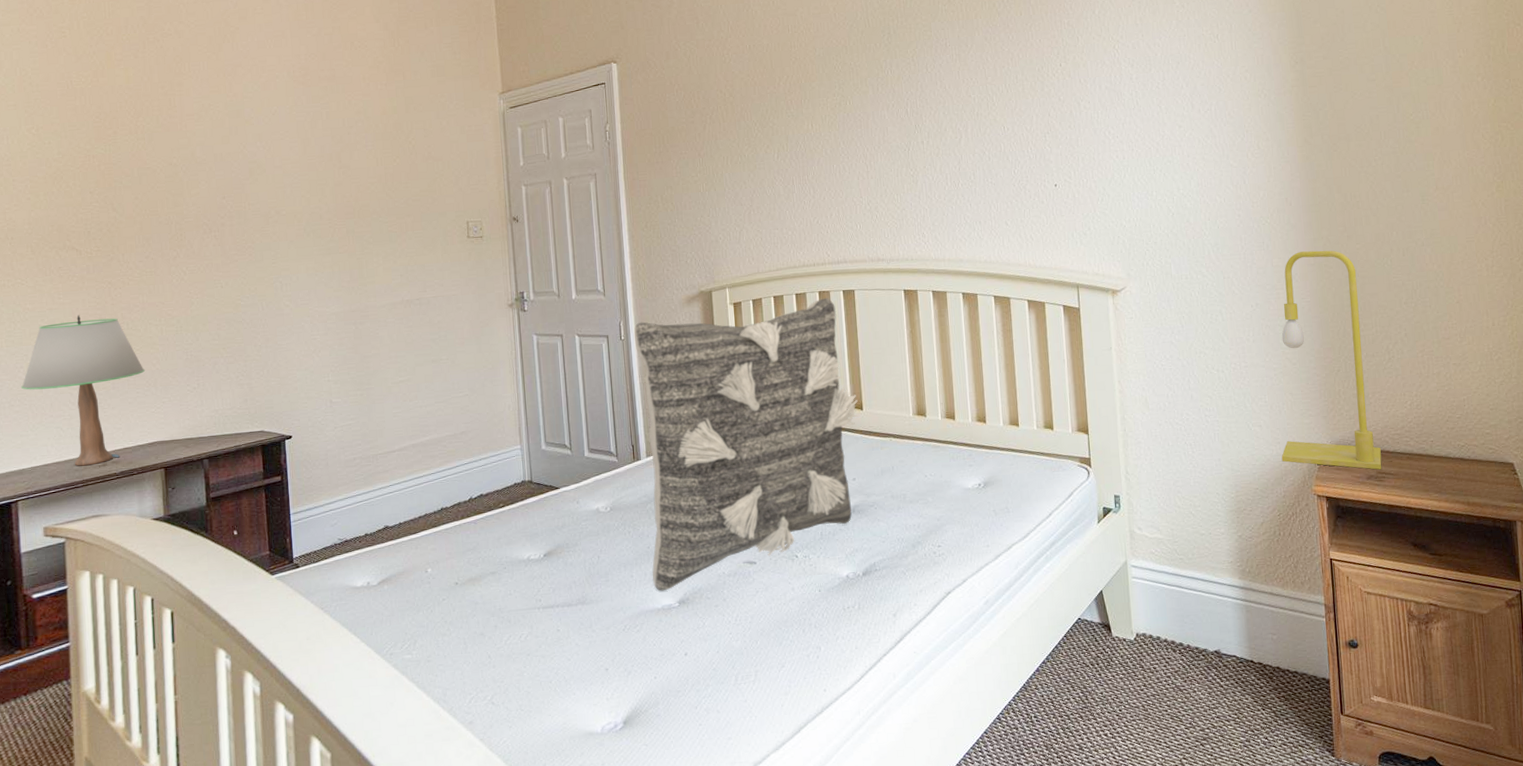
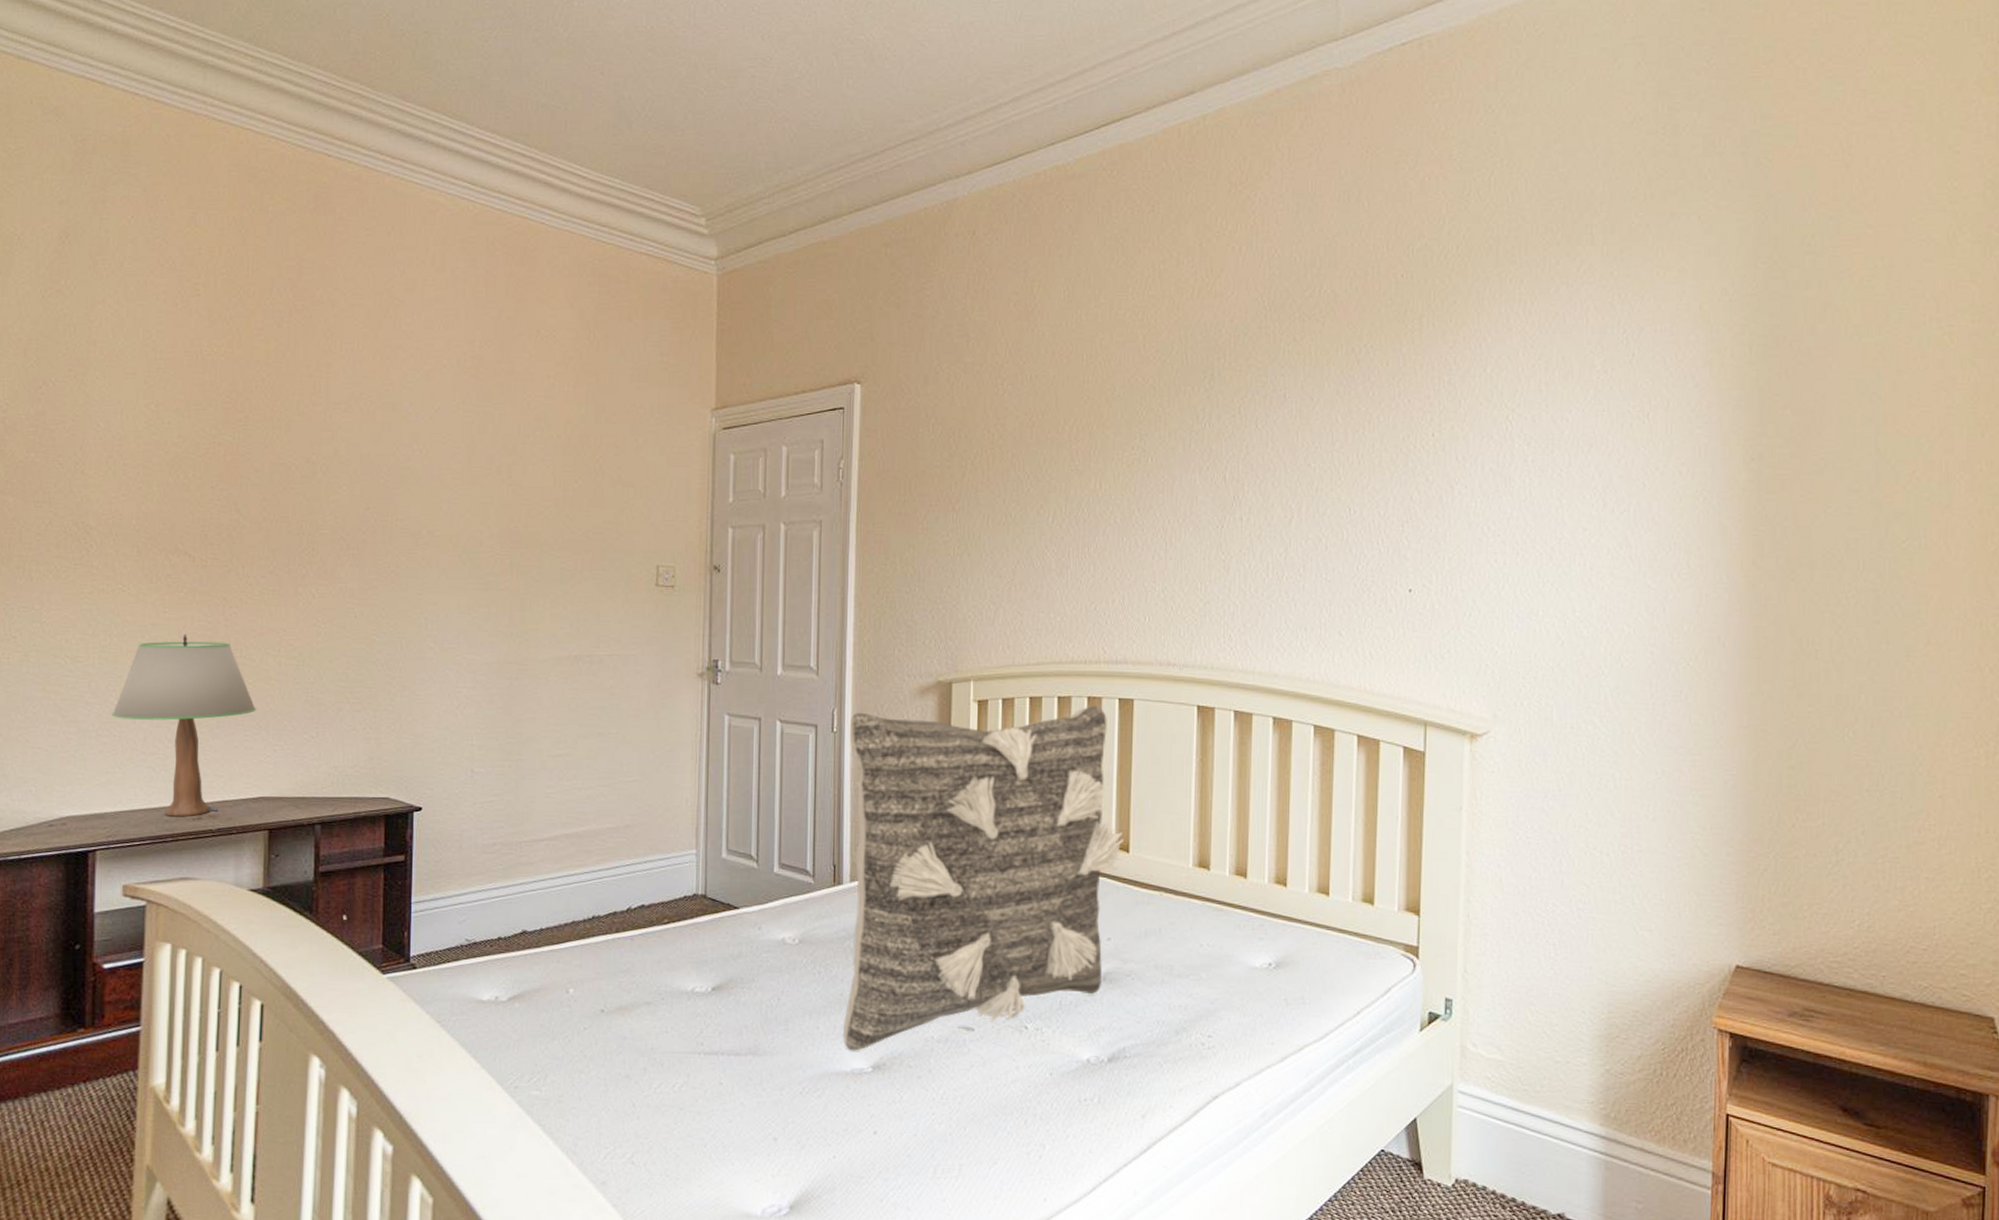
table lamp: present [1281,250,1382,470] -> none [1674,709,1812,1007]

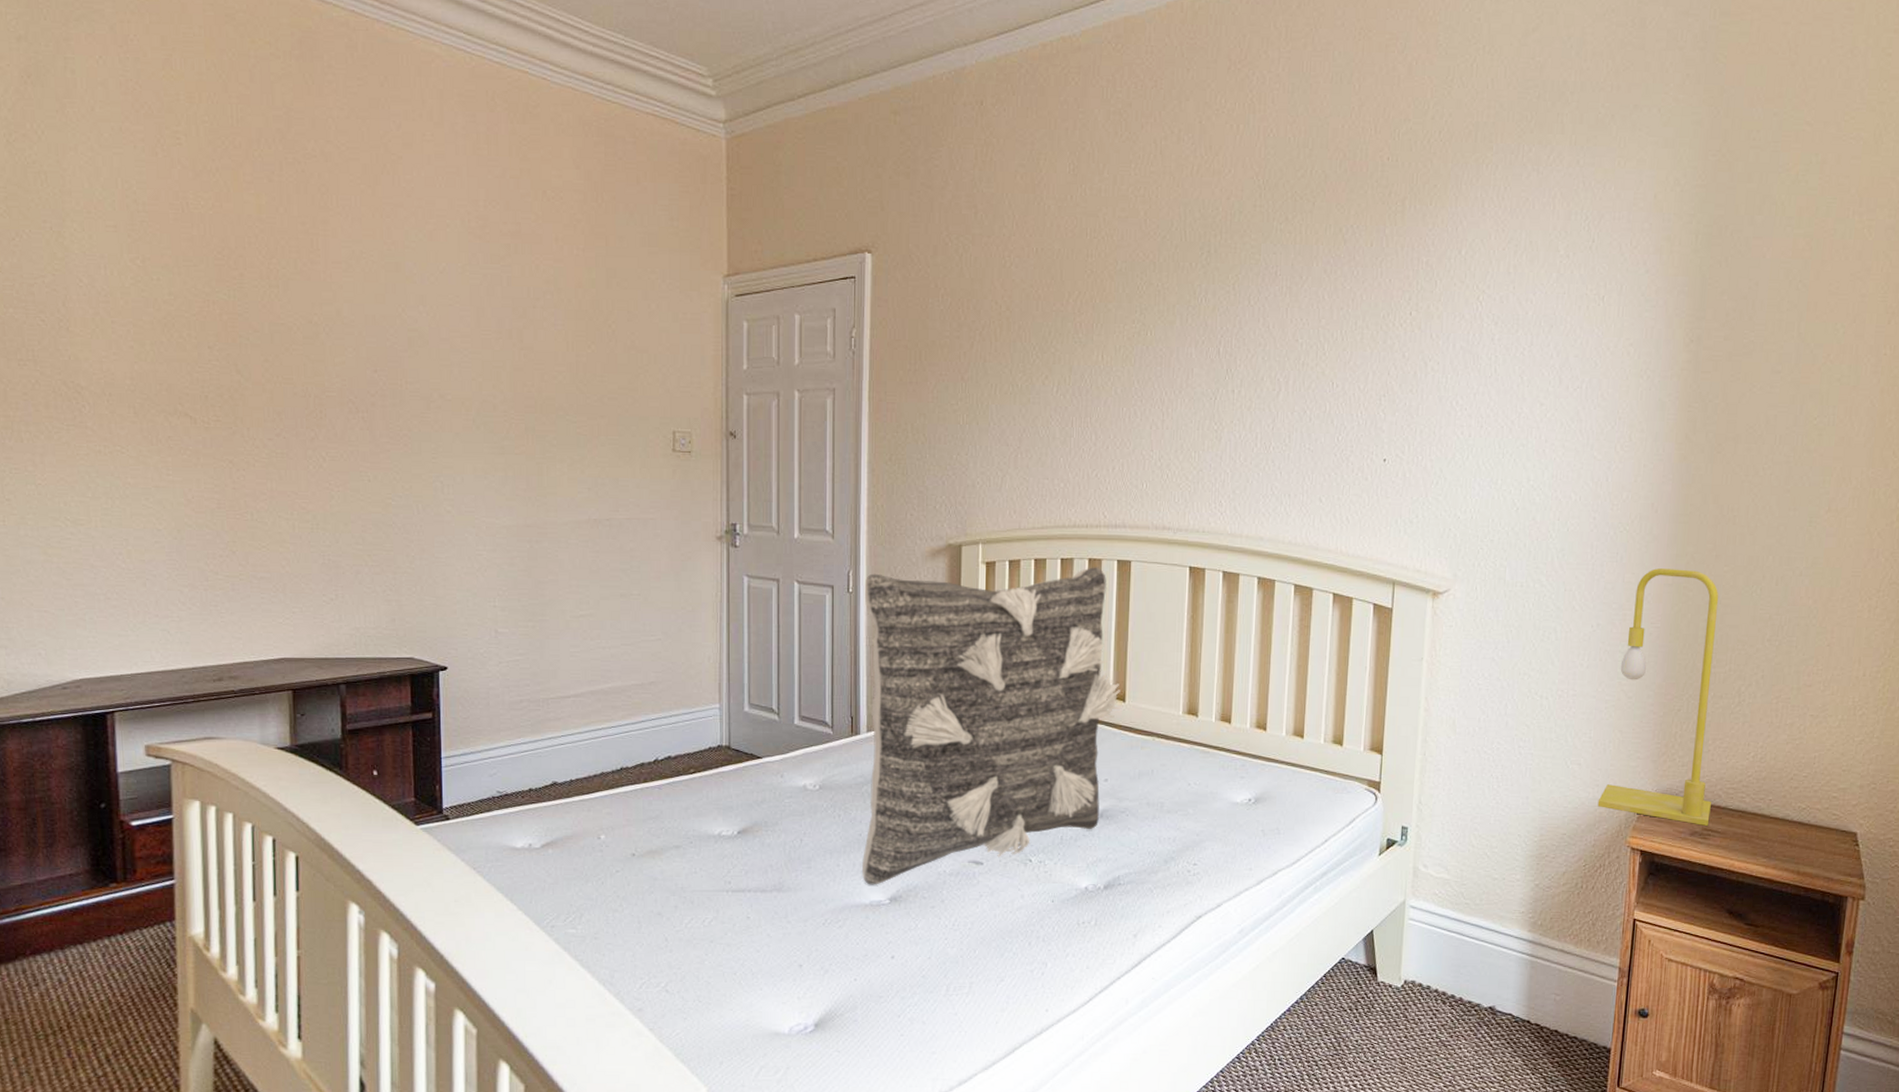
table lamp: present [111,633,257,817] -> none [119,496,273,679]
table lamp: none [1674,709,1812,1007] -> present [1597,568,1719,827]

